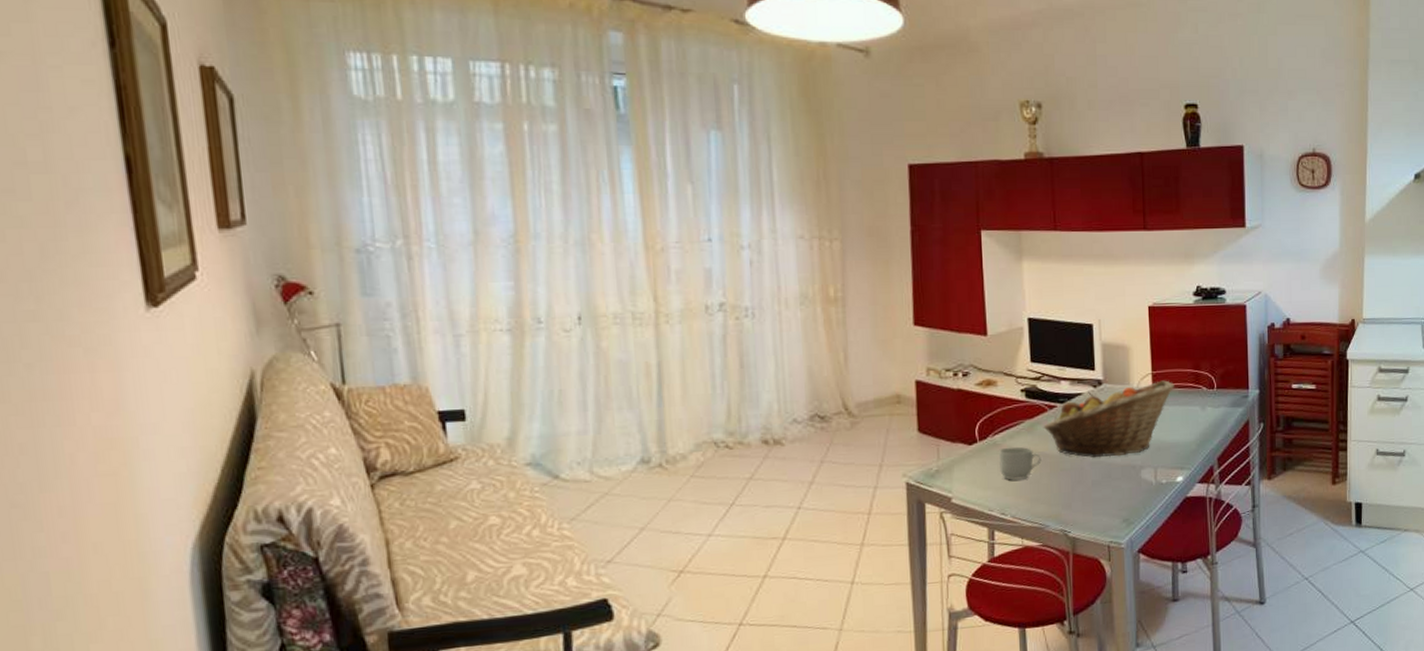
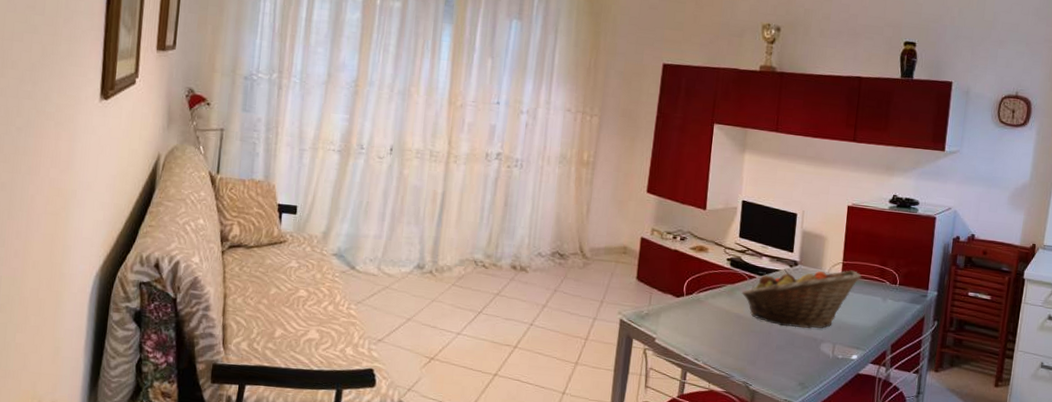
mug: present [998,446,1042,480] -> none [699,304,736,334]

